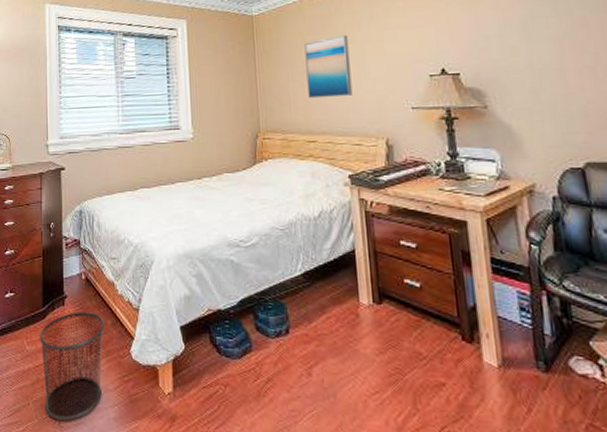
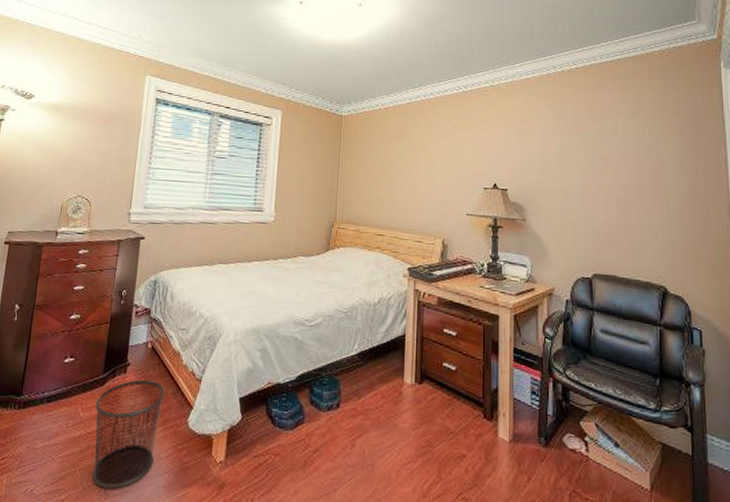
wall art: present [304,35,353,99] -> none [382,144,421,198]

